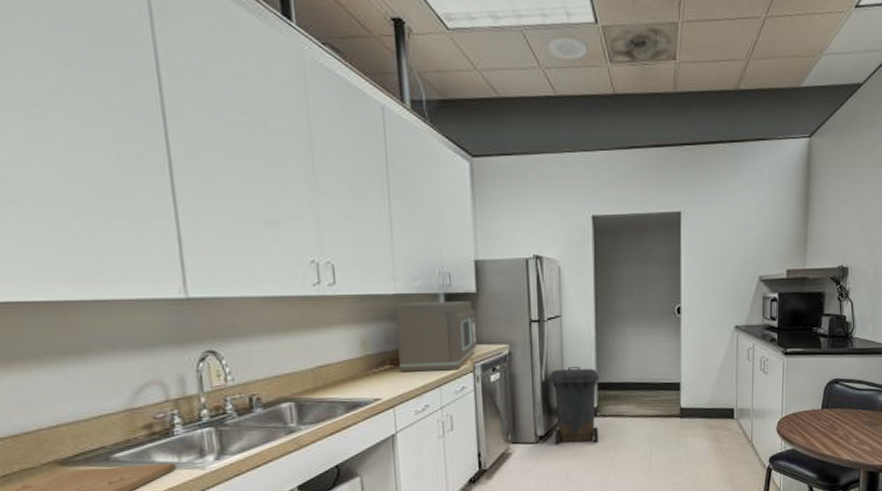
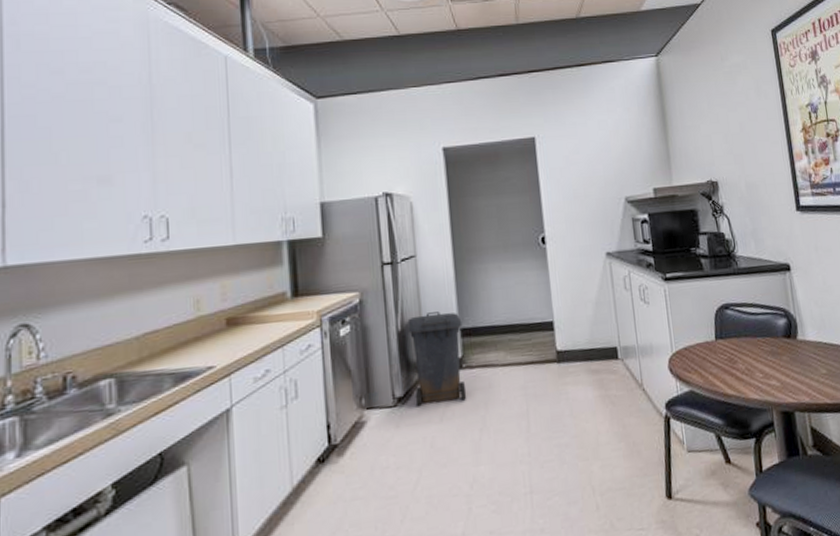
microwave: present [395,301,477,372] -> none [234,247,324,333]

